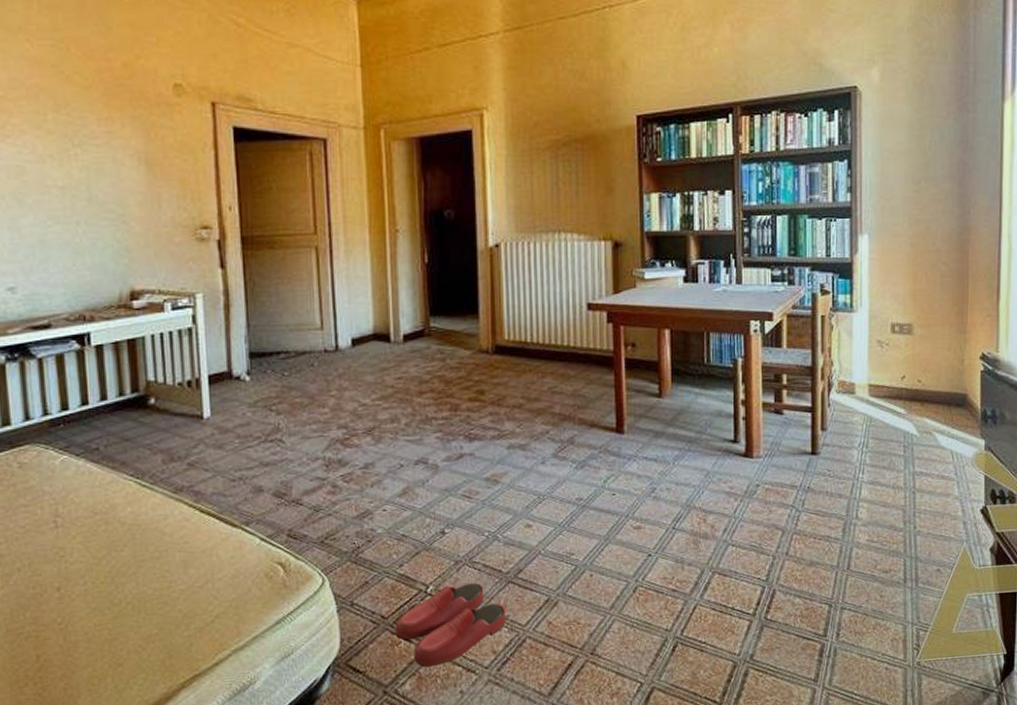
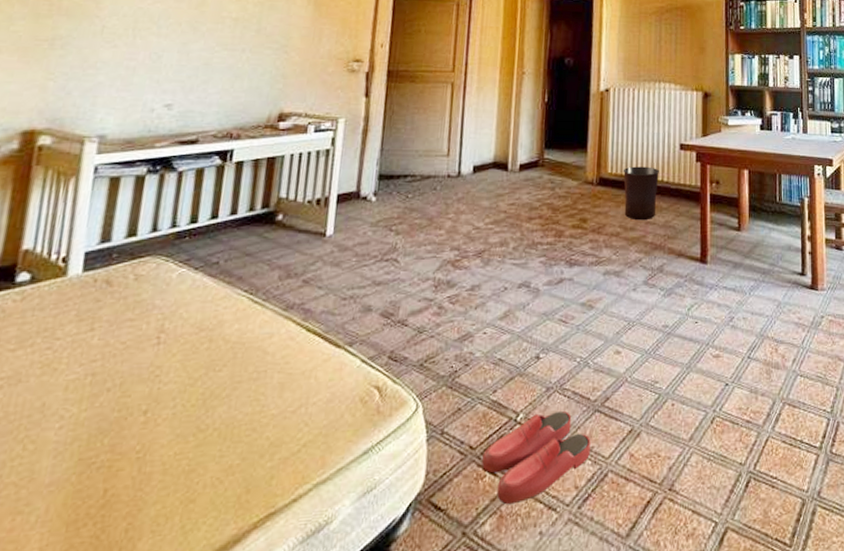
waste bin: none [523,331,564,389] -> present [623,166,659,219]

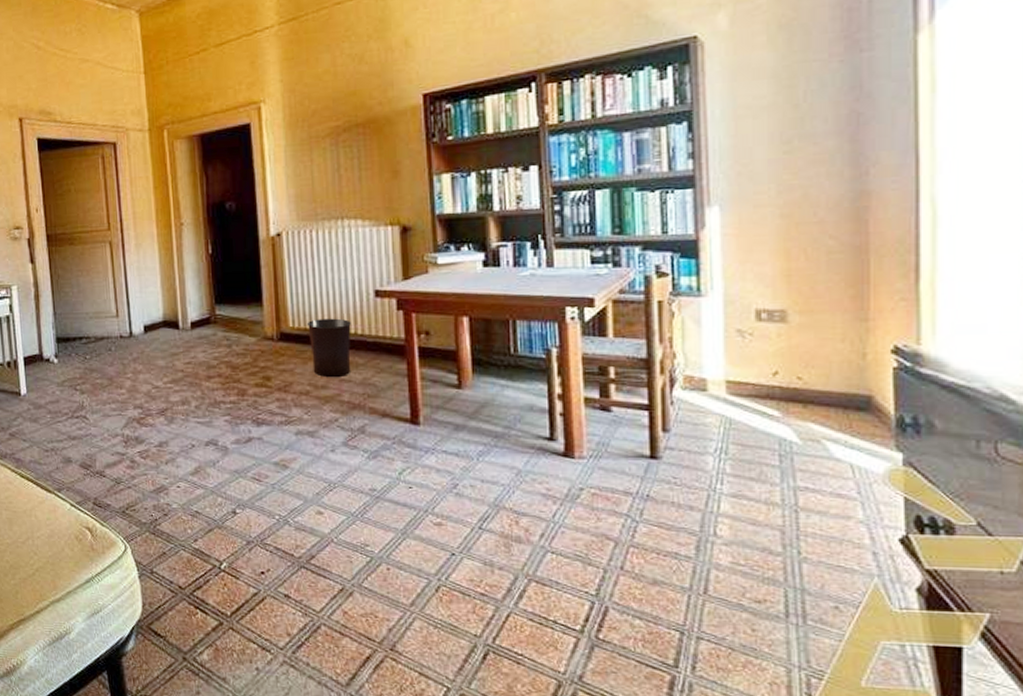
slippers: present [482,410,591,504] -> none [192,563,299,640]

